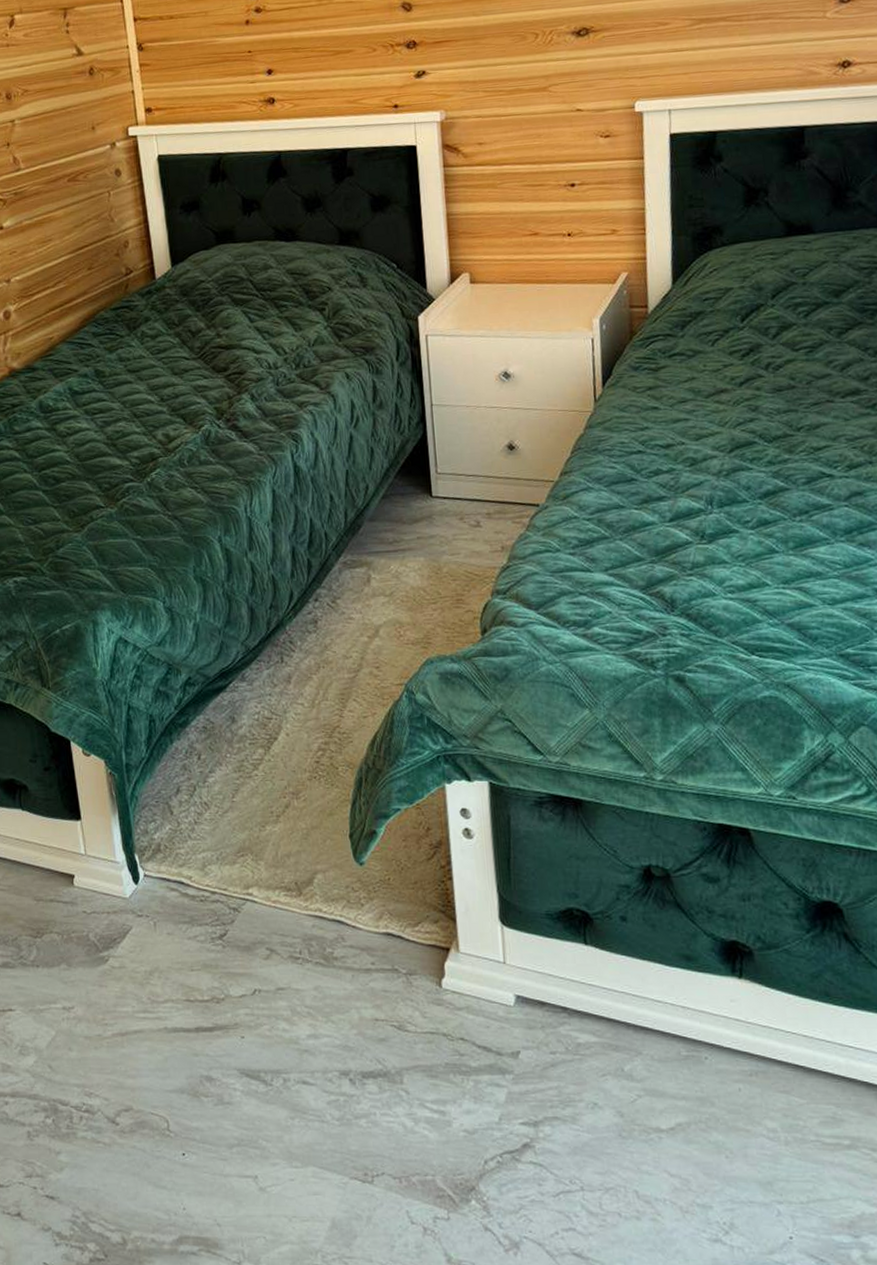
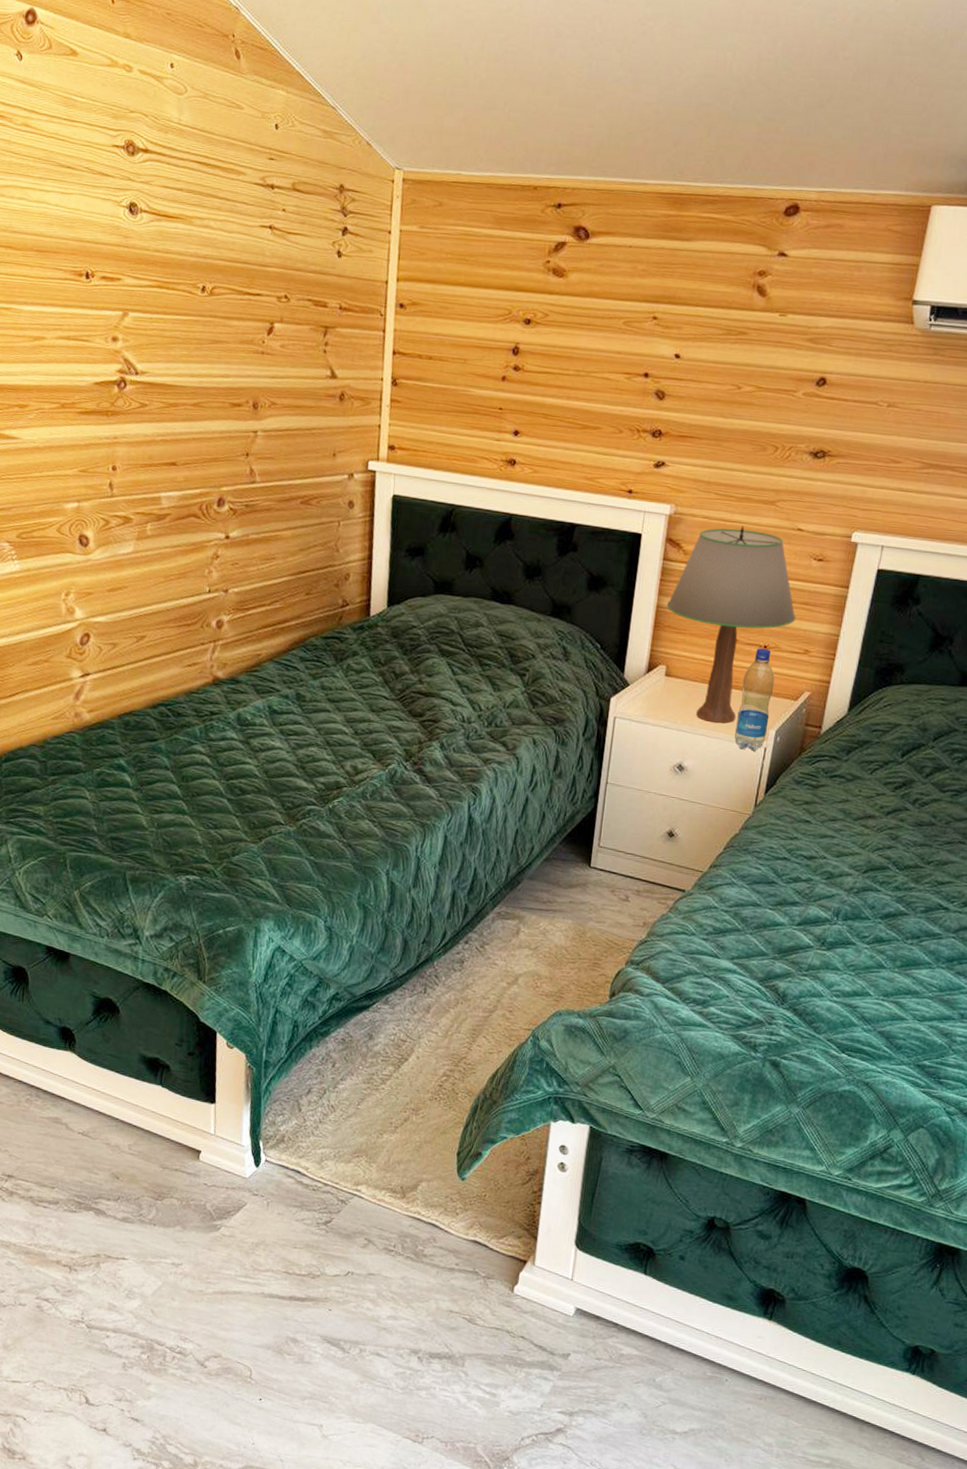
table lamp: none [456,118,595,323] -> present [666,526,796,724]
bottle: none [553,236,590,345] -> present [734,648,775,751]

